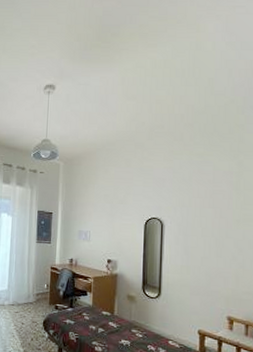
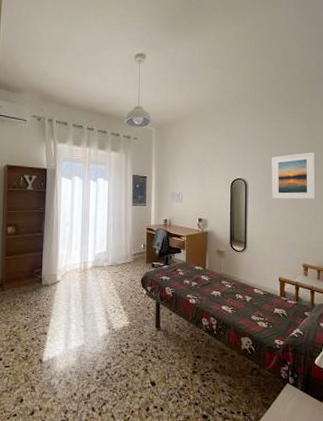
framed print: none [191,190,245,244] -> present [271,152,315,200]

